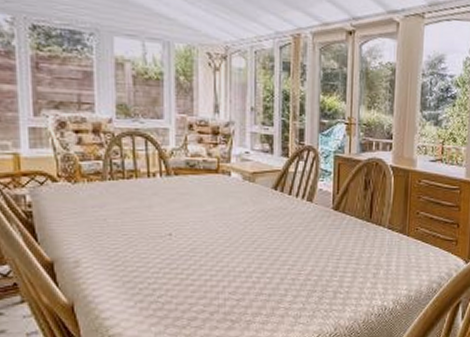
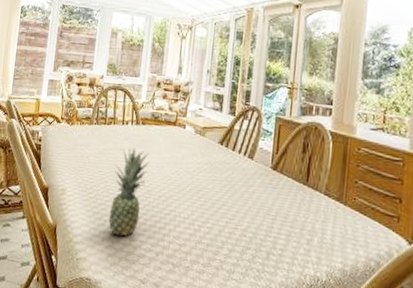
fruit: none [145,202,191,303] -> present [108,147,151,237]

